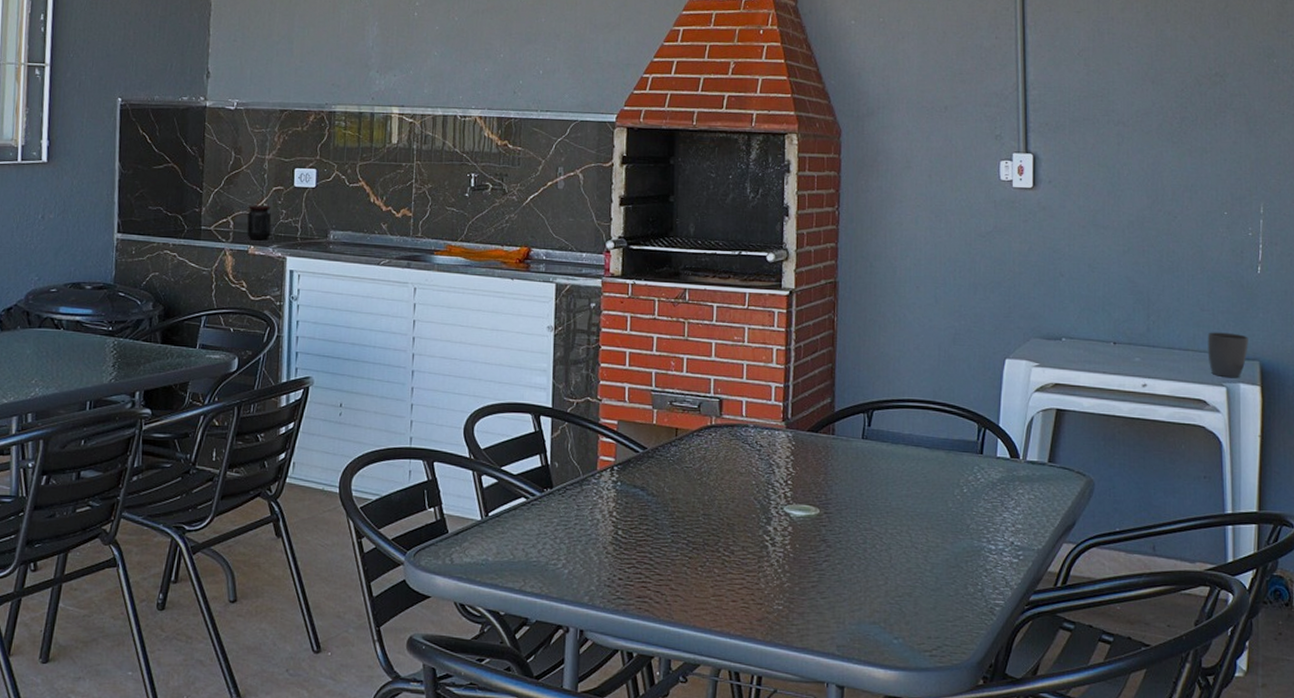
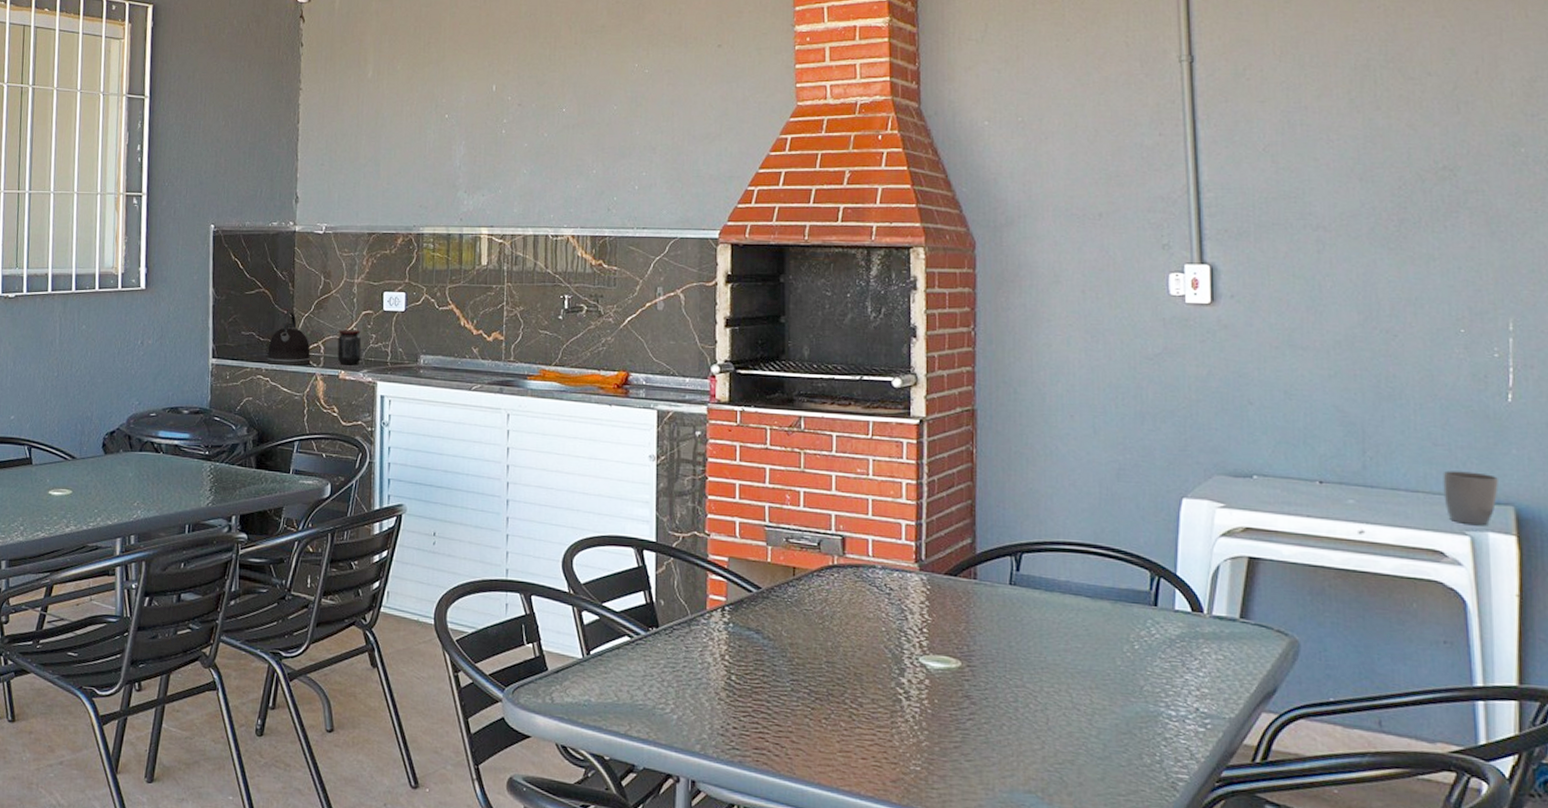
kettle: none [174,185,220,242] -> present [267,310,311,367]

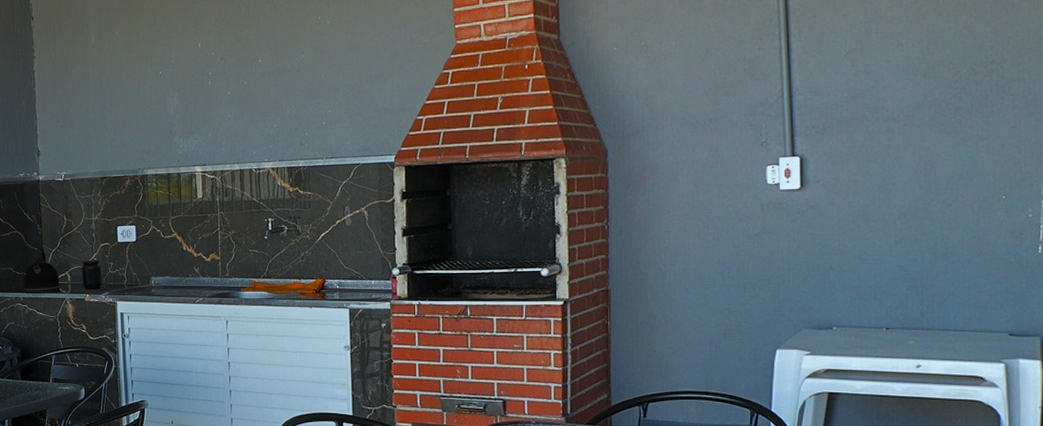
cup: present [1442,470,1499,526] -> none [984,311,1028,355]

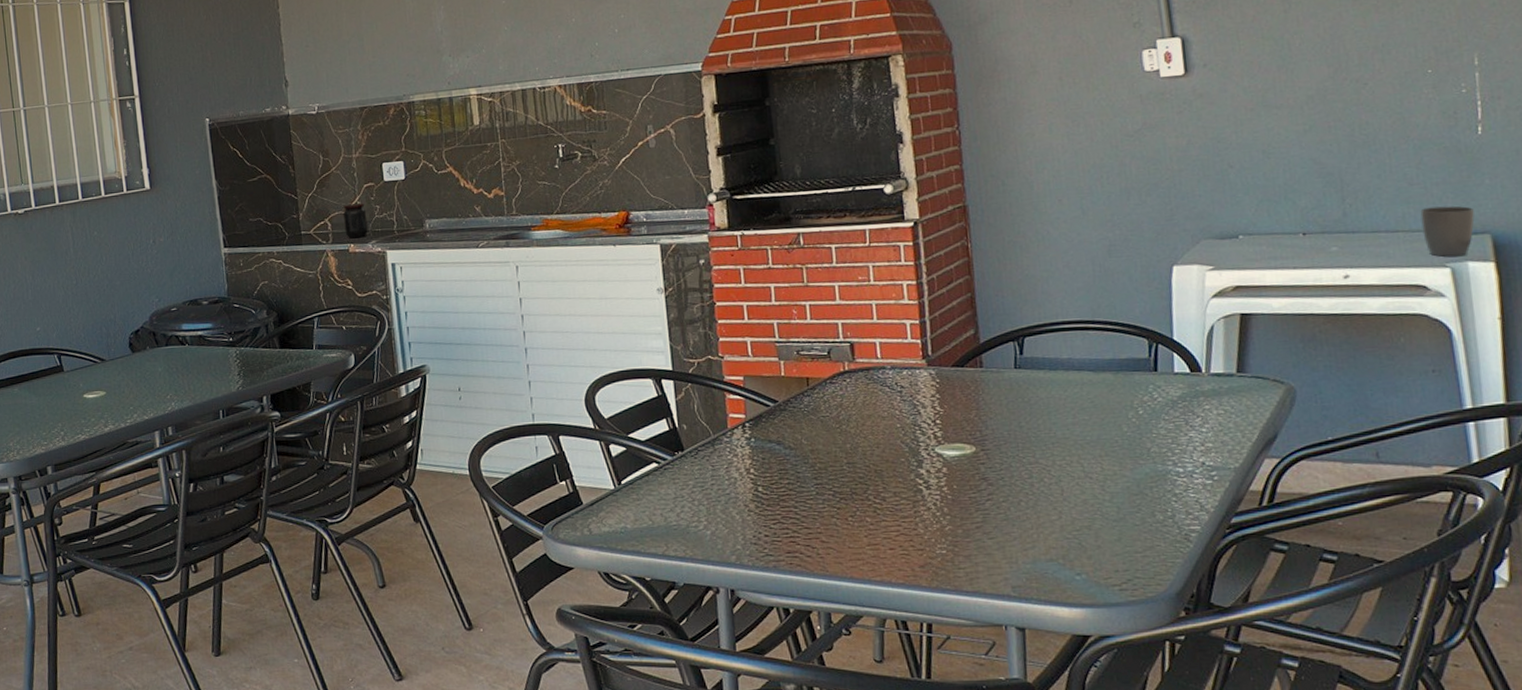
kettle: present [24,247,61,294] -> none [277,192,320,248]
cup: none [984,311,1028,355] -> present [1420,206,1475,257]

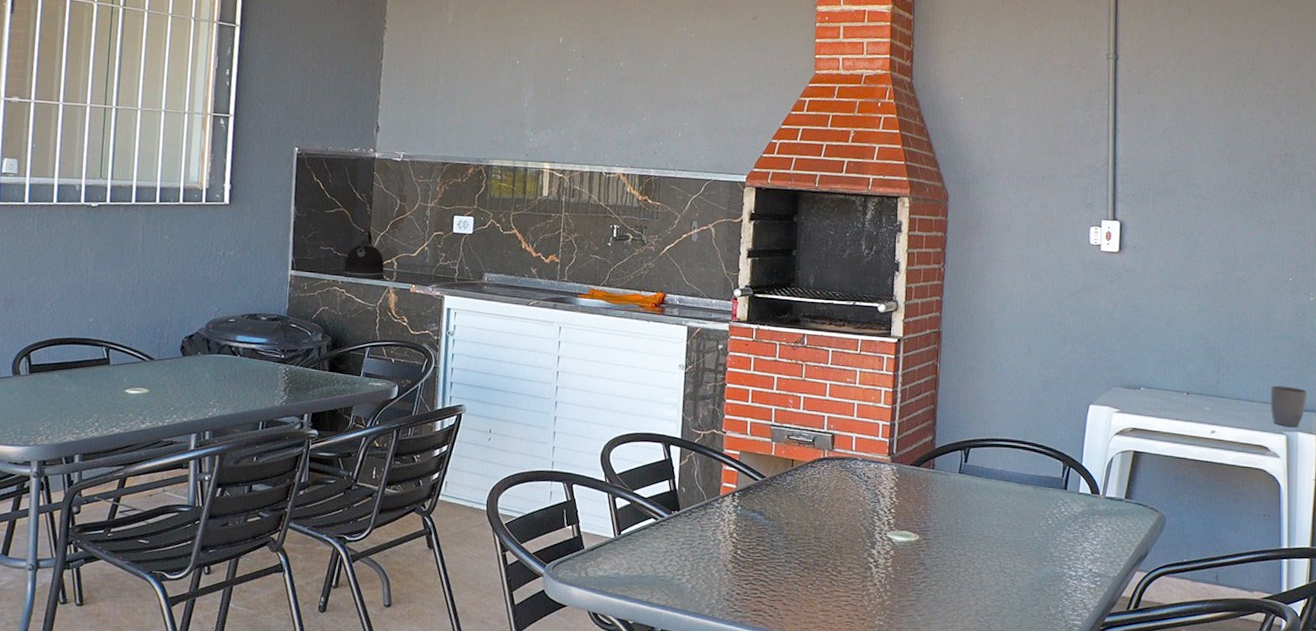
kettle: none [277,192,320,248] -> present [343,228,385,280]
jar: present [342,202,368,239] -> none [409,247,432,281]

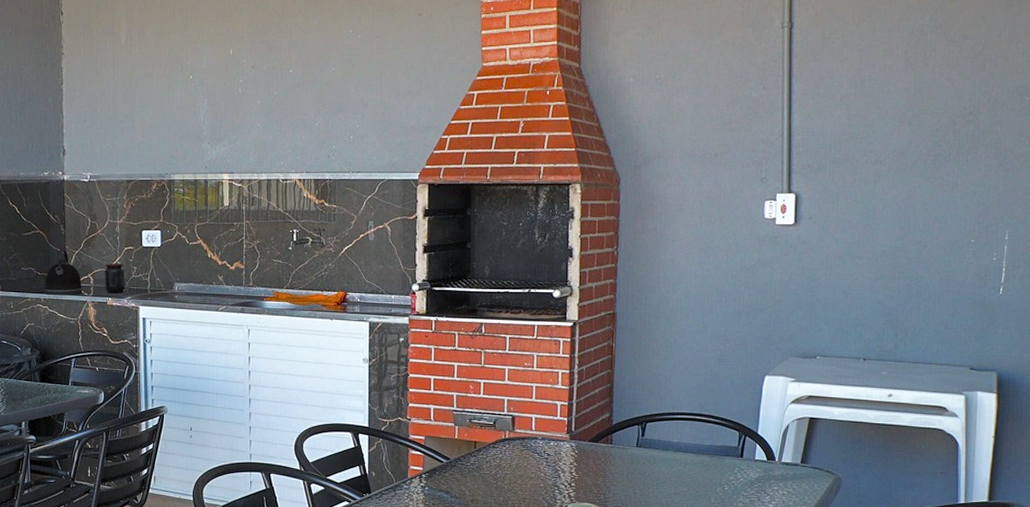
jar: none [409,247,432,281] -> present [104,262,125,293]
cup: present [1270,385,1307,428] -> none [949,347,988,387]

